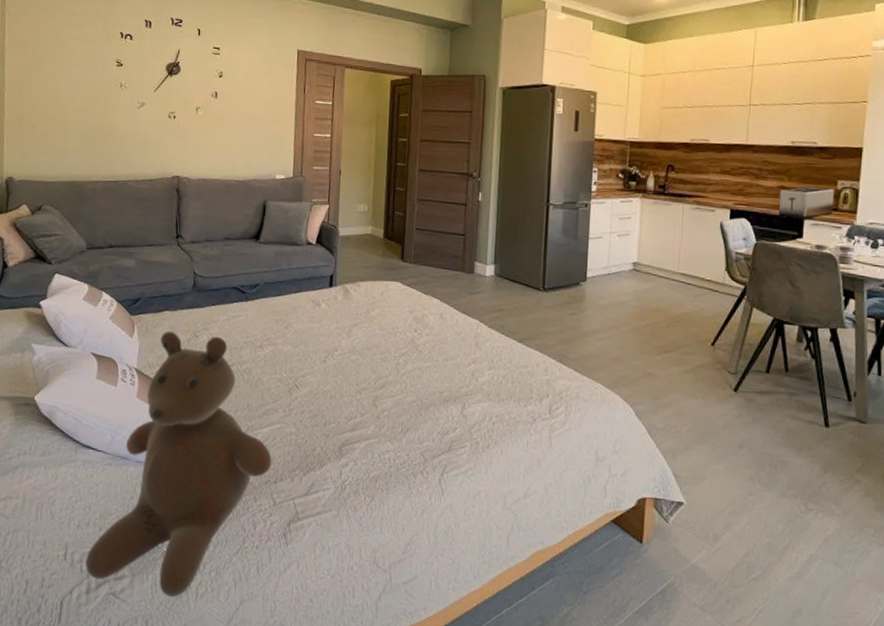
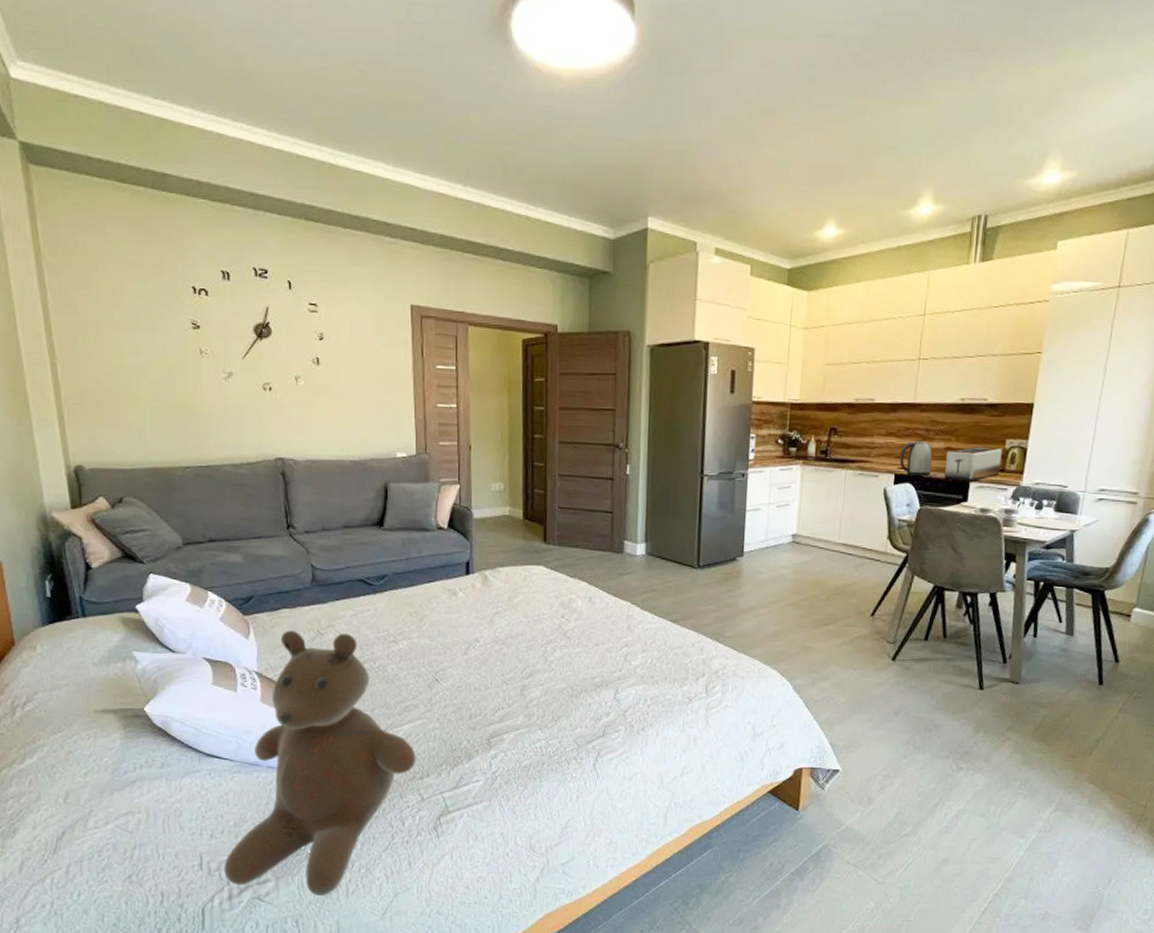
kettle: none [735,178,766,212] -> present [899,440,933,476]

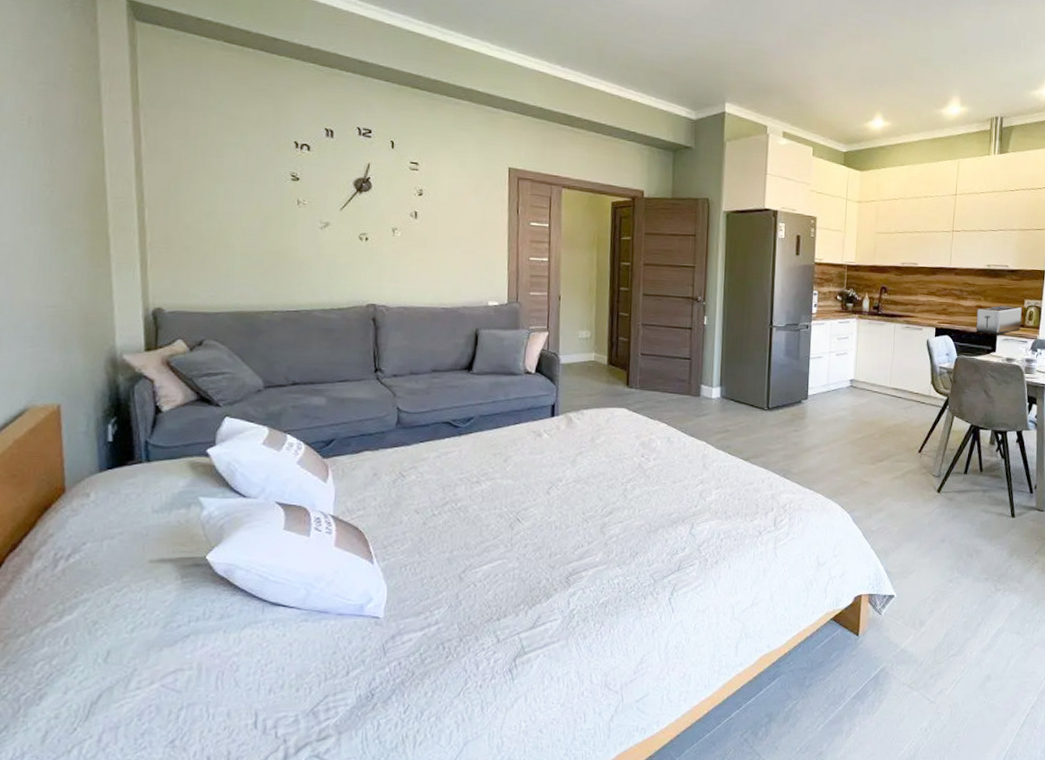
teddy bear: present [224,630,416,895] -> none [281,472,494,749]
kettle: present [899,440,933,476] -> none [939,299,966,330]

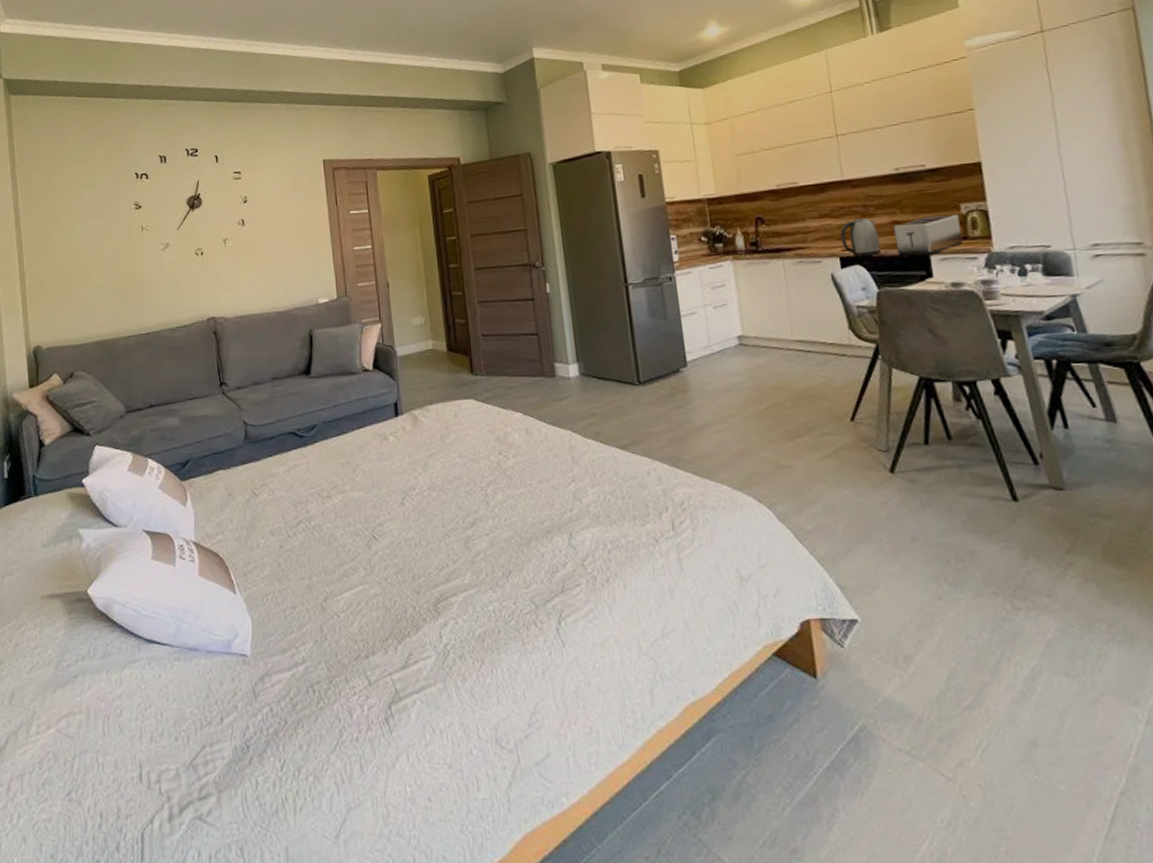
kettle: none [939,299,966,330] -> present [840,217,881,257]

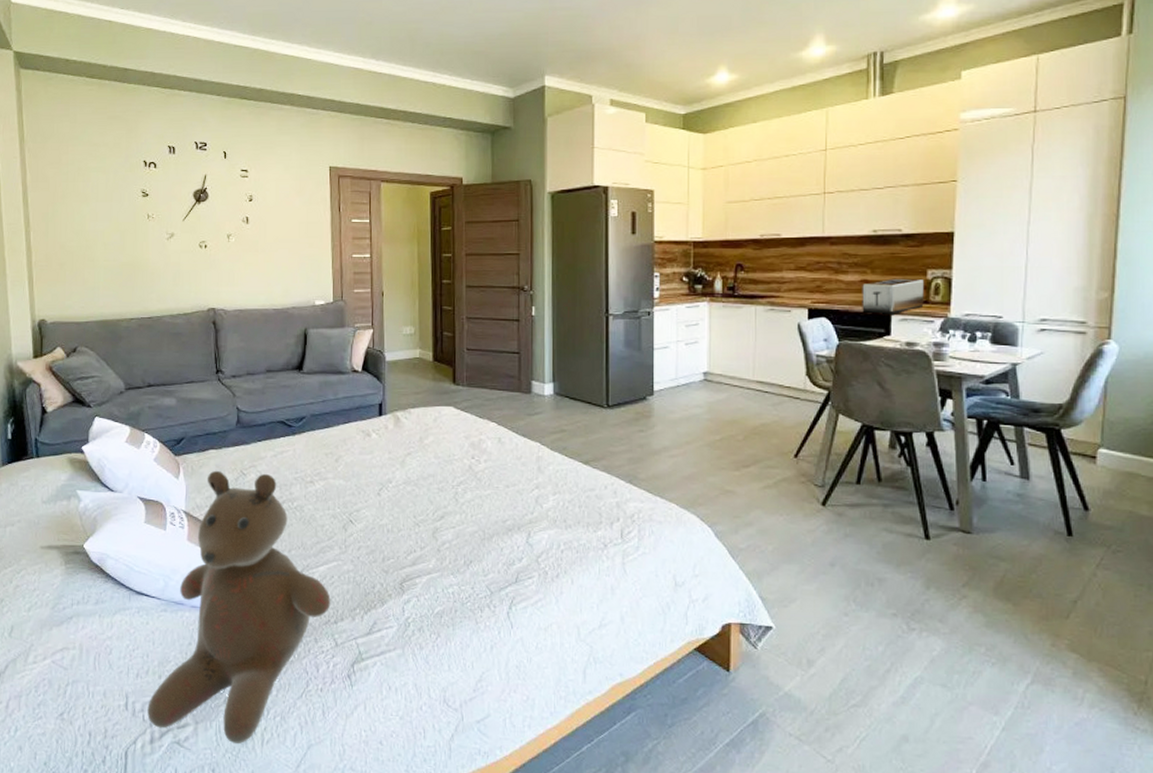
teddy bear: none [164,491,360,813] -> present [147,470,331,744]
kettle: present [840,217,881,257] -> none [812,273,847,310]

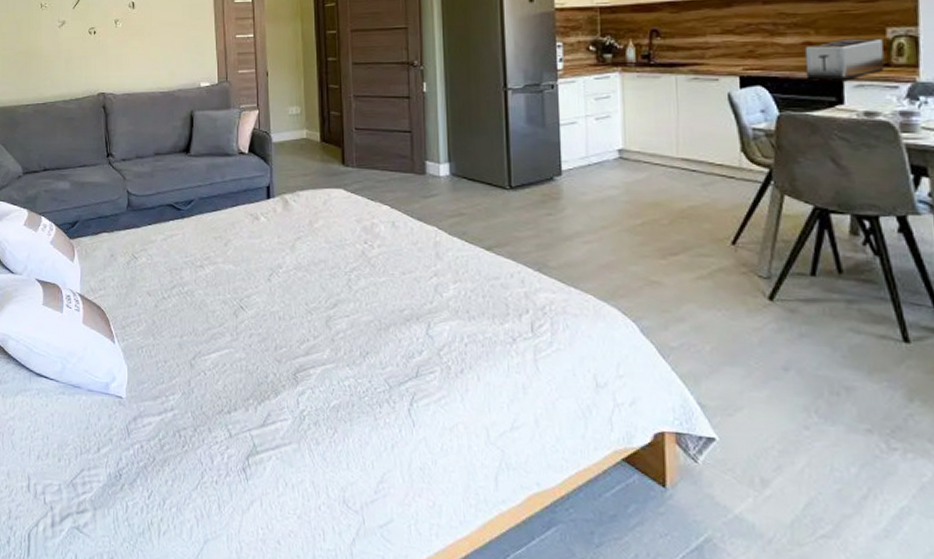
teddy bear: present [147,470,331,744] -> none [48,253,224,533]

